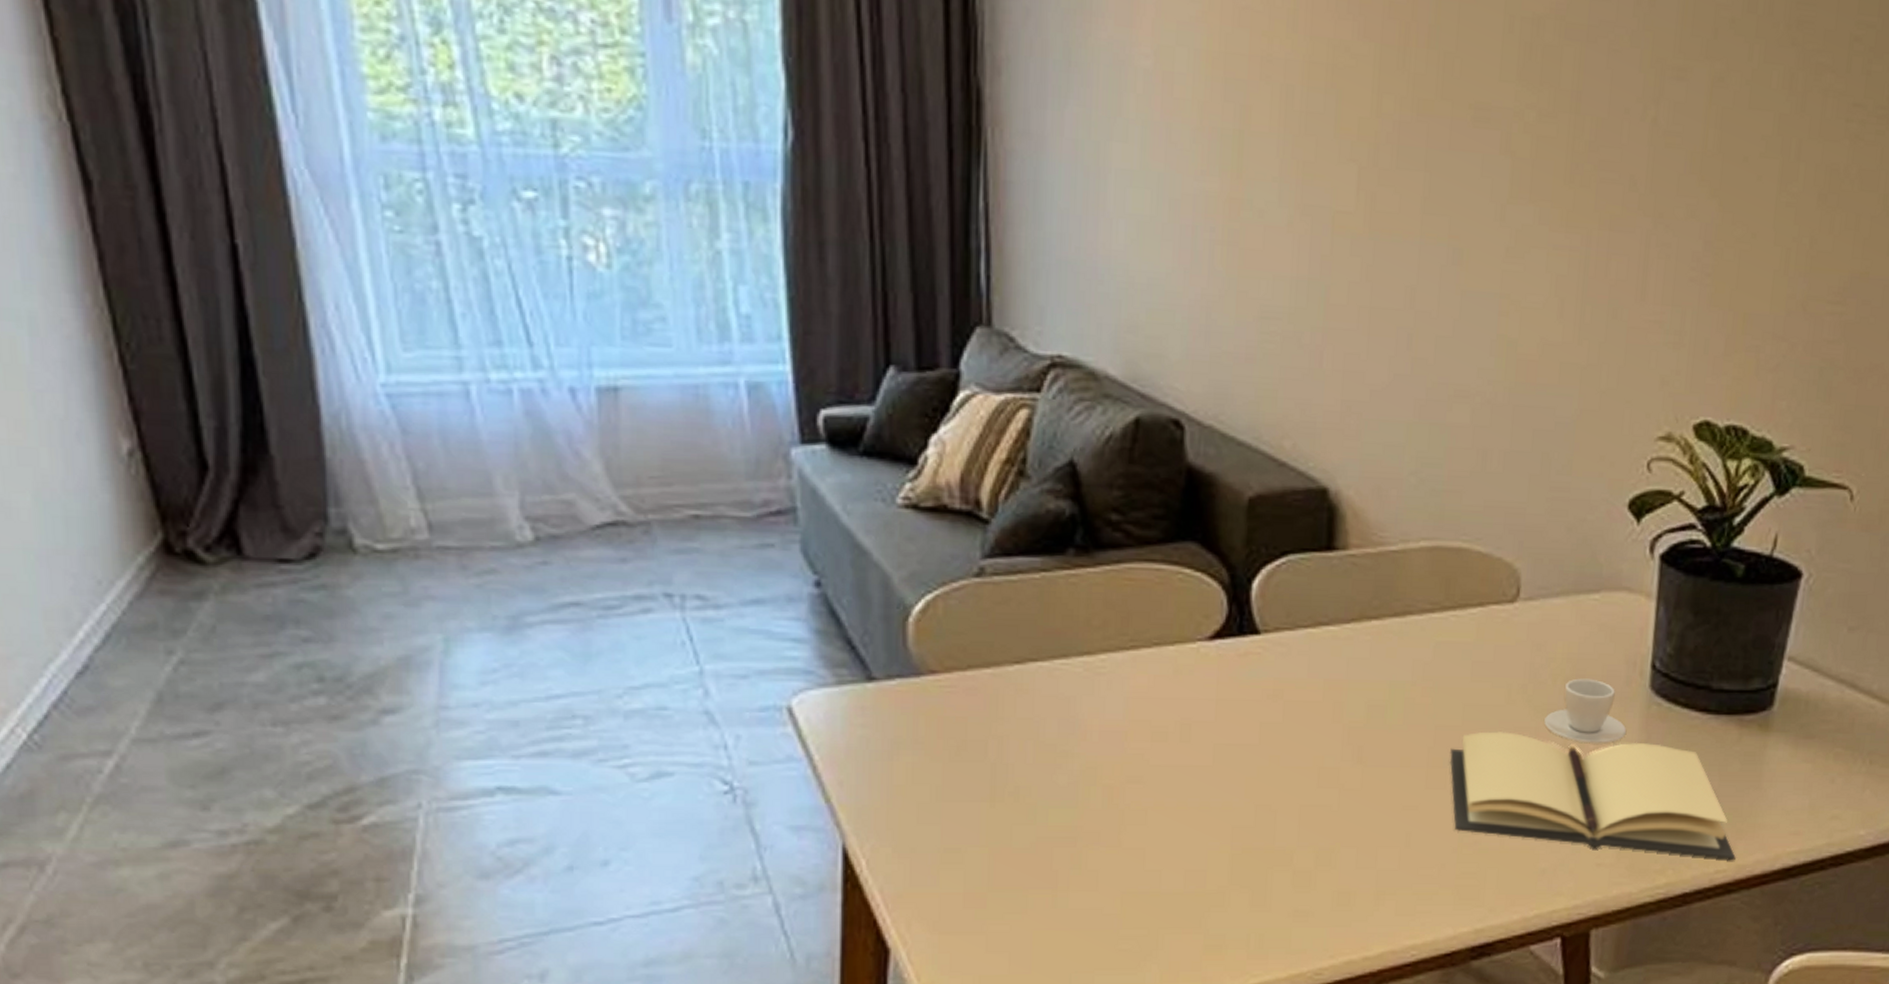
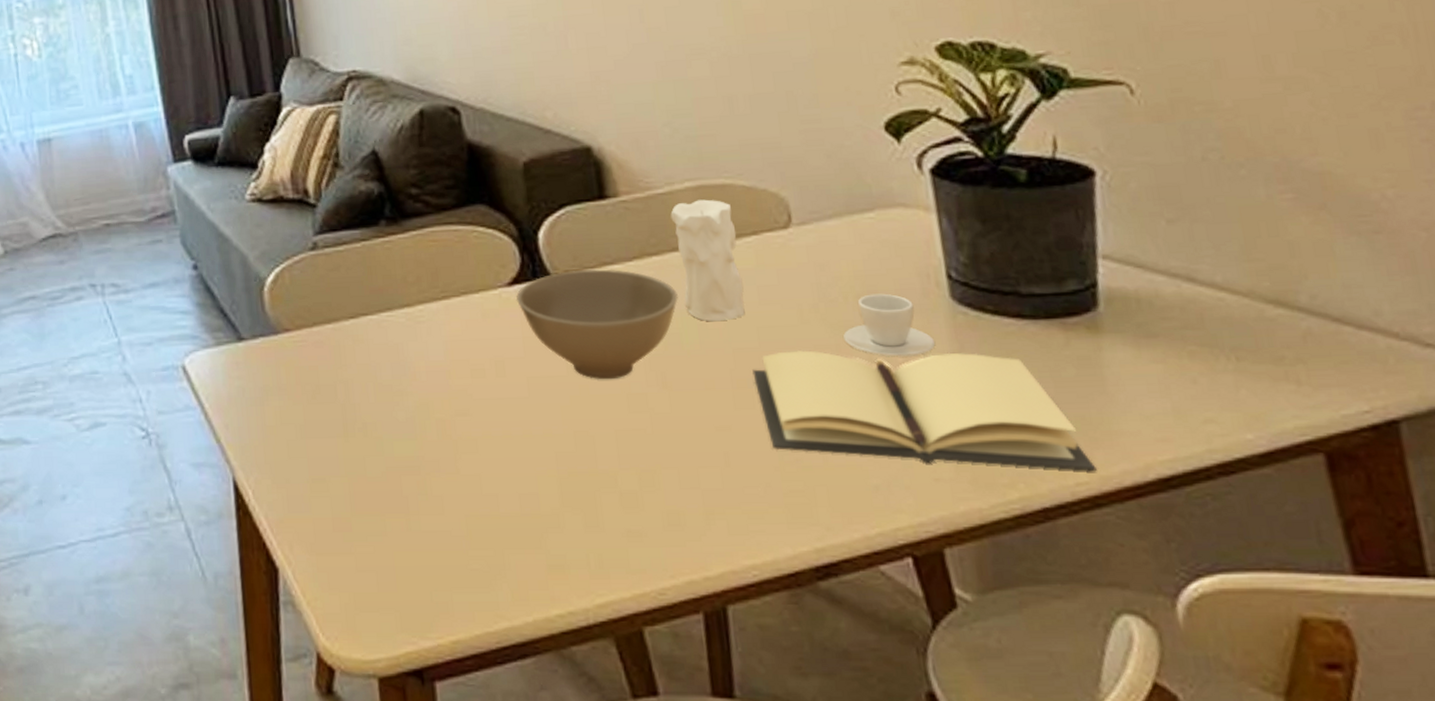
bowl: none [1215,627,1391,750] -> present [516,268,678,379]
candle: none [1395,562,1464,696] -> present [670,199,745,322]

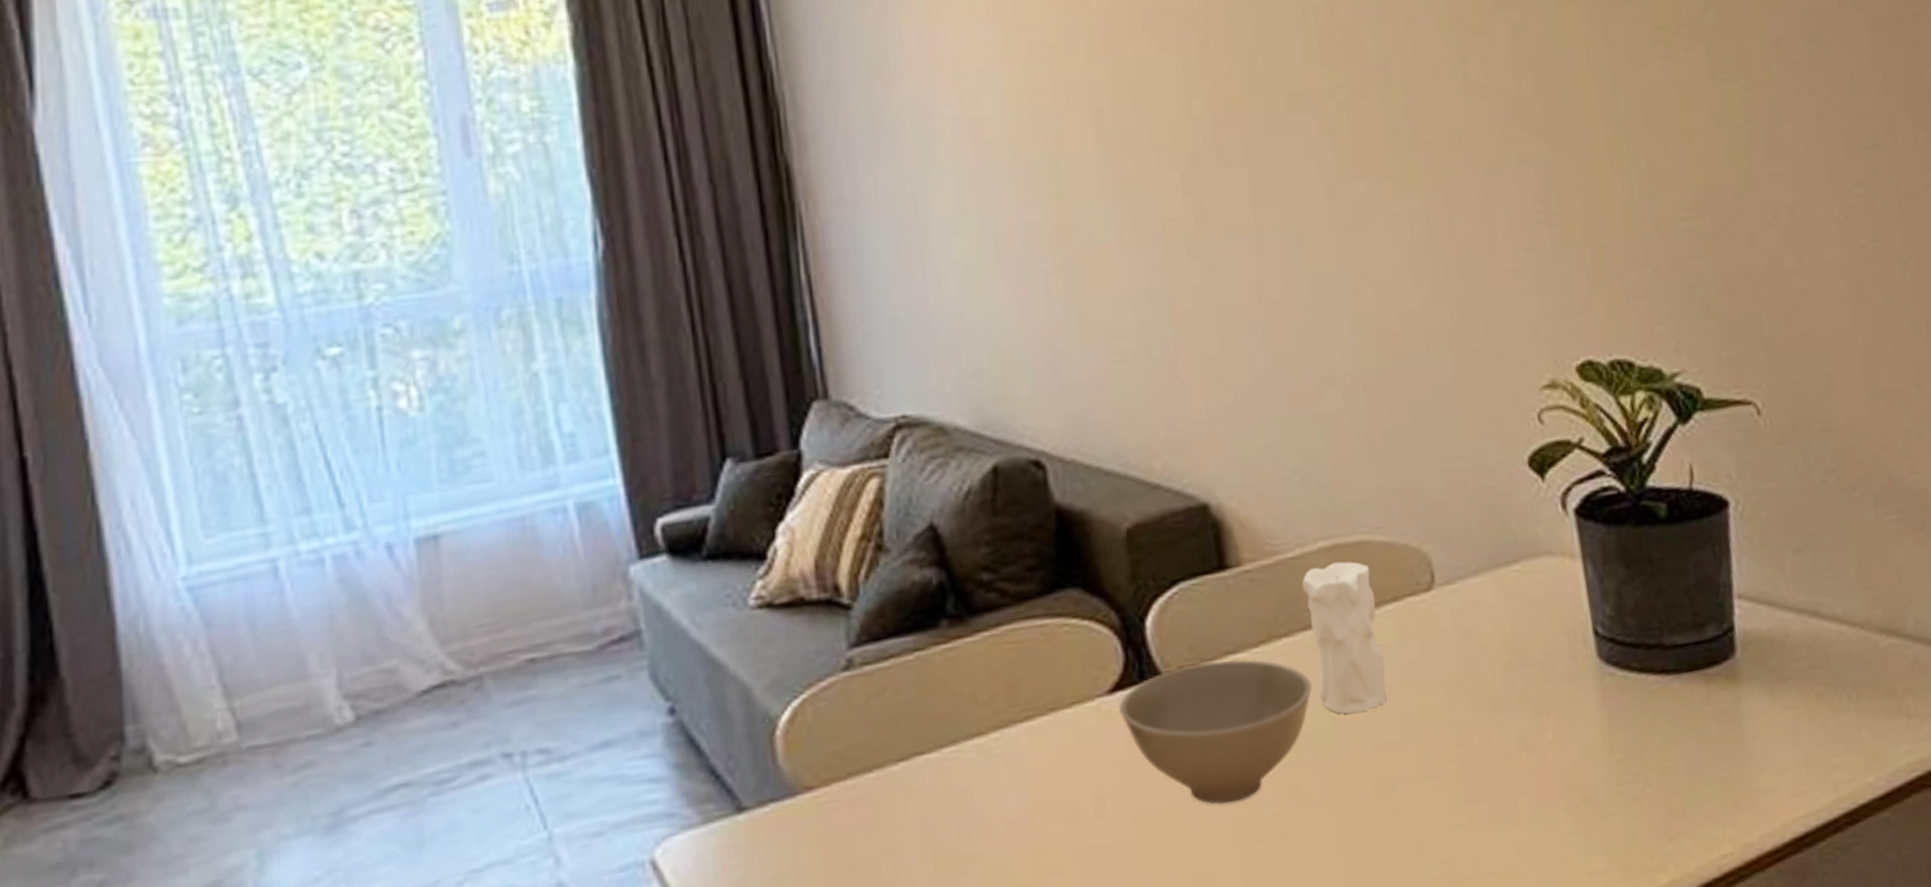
book: present [752,349,1097,471] -> none [1396,718,1740,864]
teacup: present [842,293,936,357] -> none [1491,659,1585,735]

